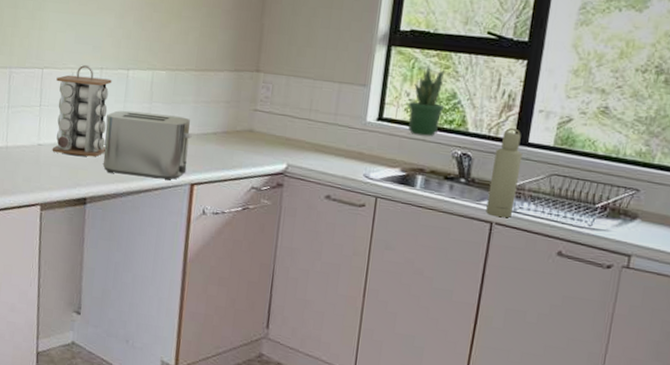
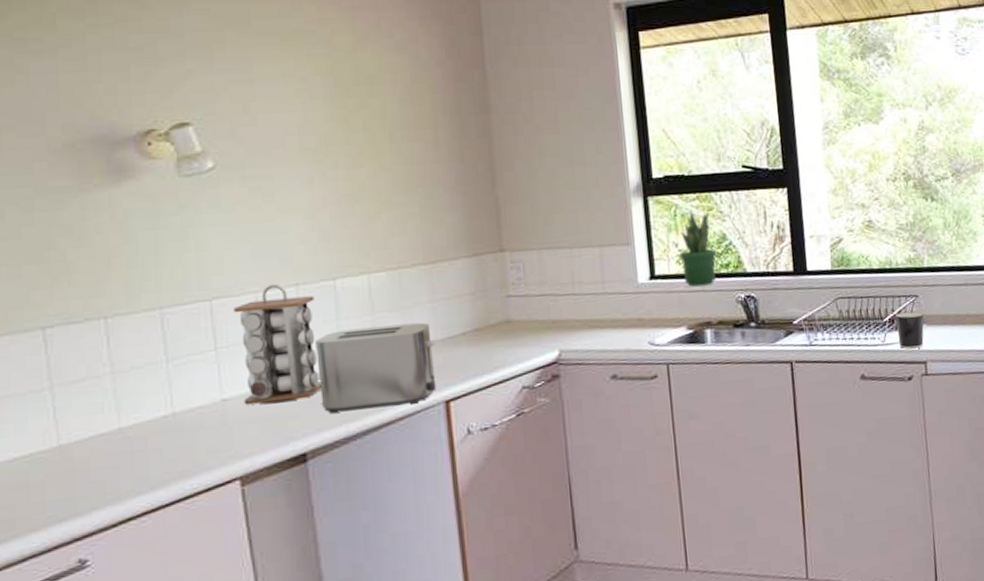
bottle: present [486,127,523,219] -> none [778,258,809,356]
mug: none [605,202,641,242] -> present [895,311,924,350]

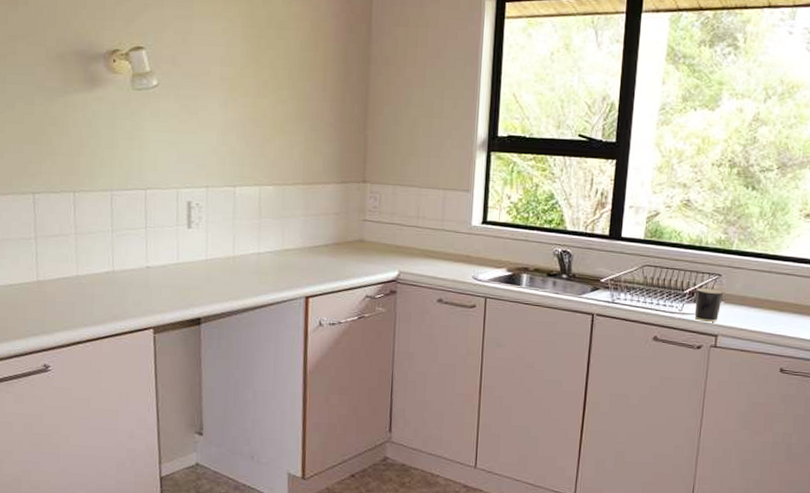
spice rack: present [233,283,322,405] -> none [161,183,219,277]
toaster: present [315,322,437,413] -> none [215,227,304,295]
planter: present [679,209,717,287] -> none [510,168,544,237]

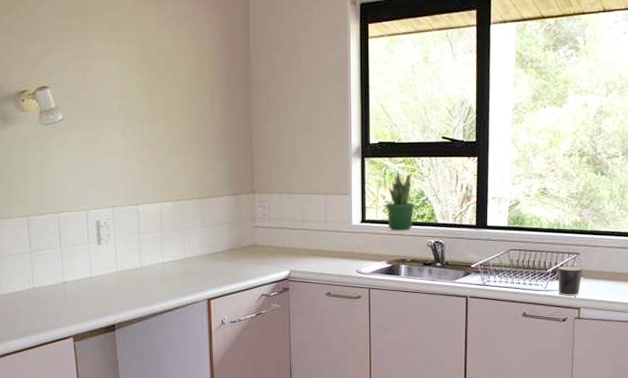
planter: none [510,168,544,237] -> present [386,170,416,231]

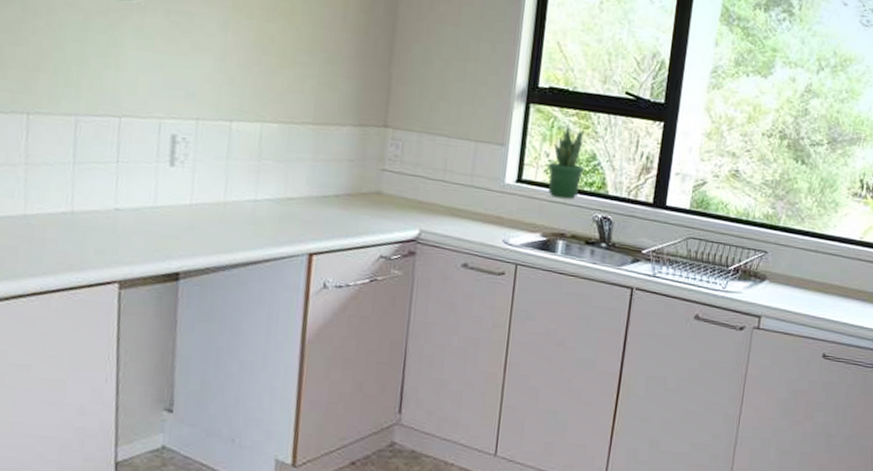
mug: present [558,266,582,297] -> none [738,265,769,303]

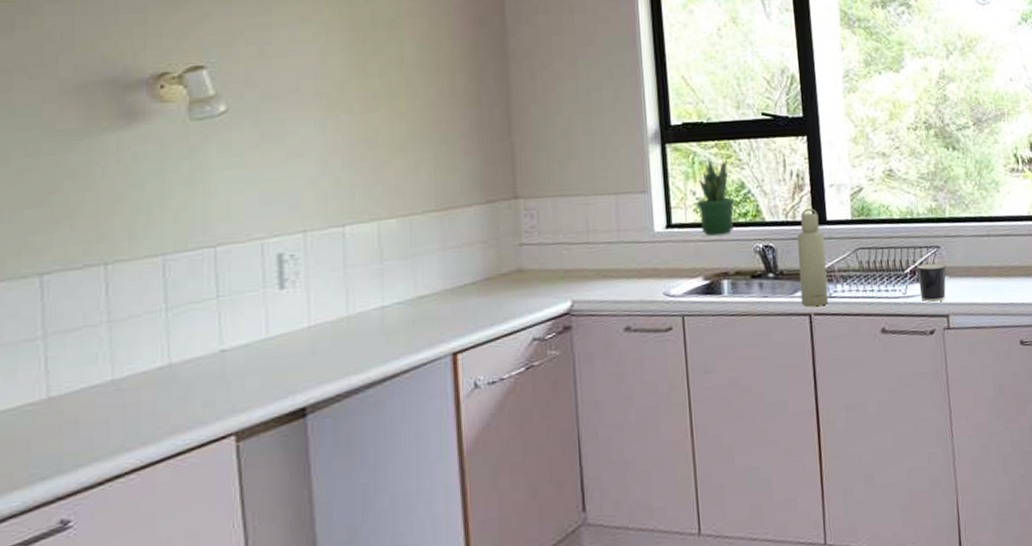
bottle: none [626,190,661,283] -> present [797,208,829,308]
mug: none [738,265,769,303] -> present [917,263,946,303]

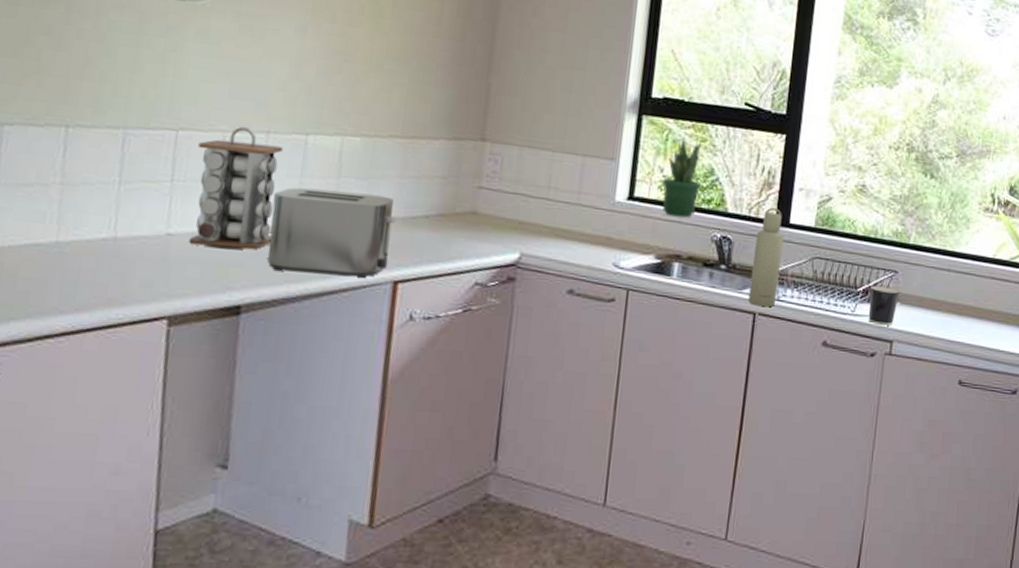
spice rack: none [238,230,325,356] -> present [188,126,283,250]
toaster: none [321,271,444,365] -> present [266,187,396,278]

